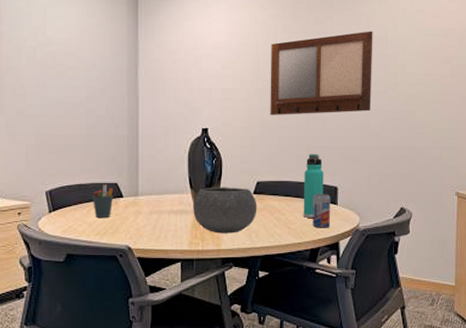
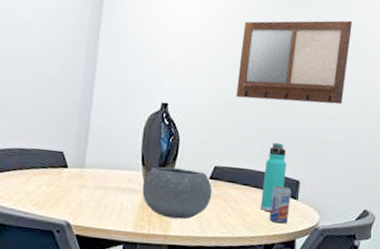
pen holder: present [92,184,114,217] -> none [33,151,59,188]

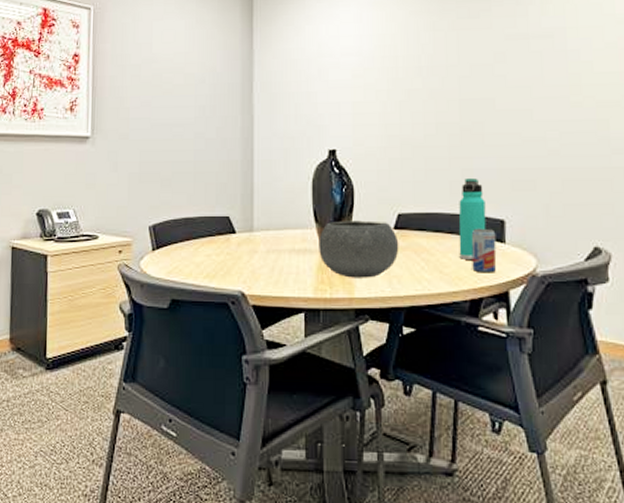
writing board: present [236,20,353,105] -> none [412,22,547,133]

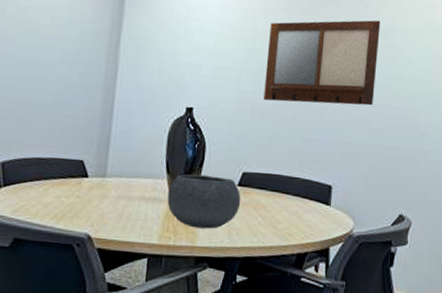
writing board: none [412,22,547,133] -> present [263,20,381,106]
thermos bottle: present [458,179,486,259] -> none [291,146,318,218]
beverage can: present [471,228,497,272] -> none [301,191,324,230]

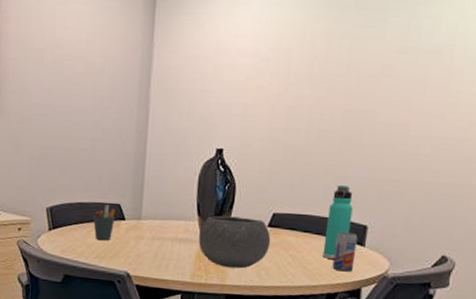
pen holder: none [51,160,78,199] -> present [93,204,116,240]
writing board: present [263,20,381,106] -> none [296,37,437,139]
thermos bottle: none [291,146,318,218] -> present [322,185,353,259]
beverage can: none [301,191,324,230] -> present [332,231,358,271]

